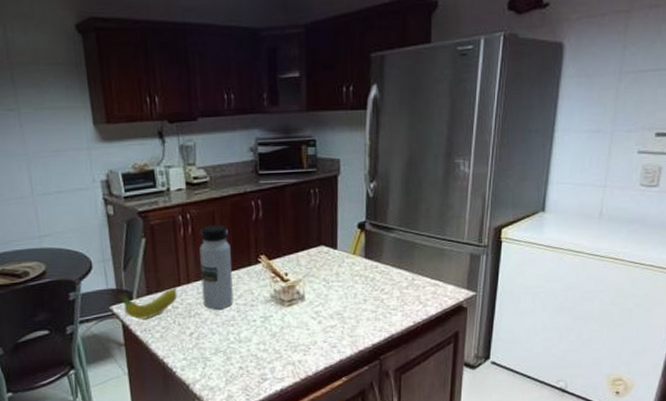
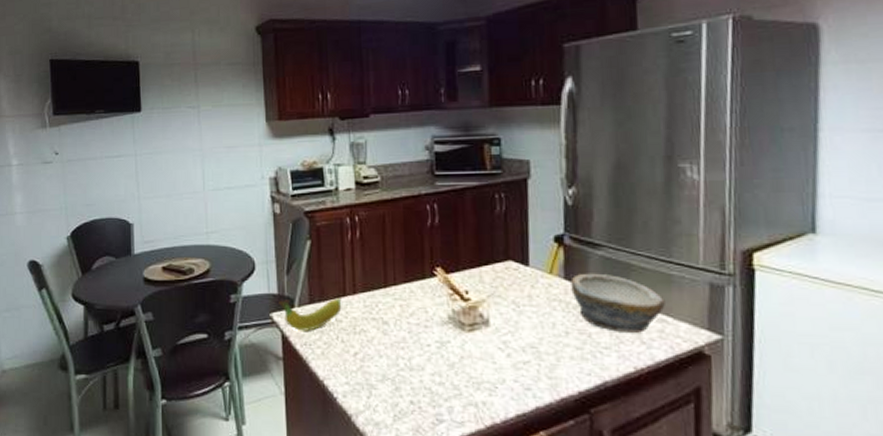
water bottle: present [199,224,233,310] -> none [368,229,404,328]
bowl: none [369,251,438,297] -> present [570,273,665,333]

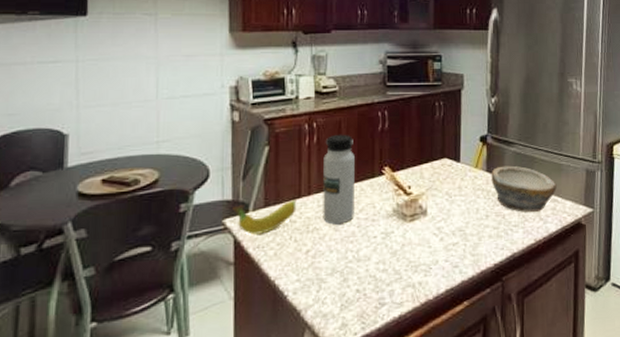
water bottle: none [368,229,404,328] -> present [323,134,355,225]

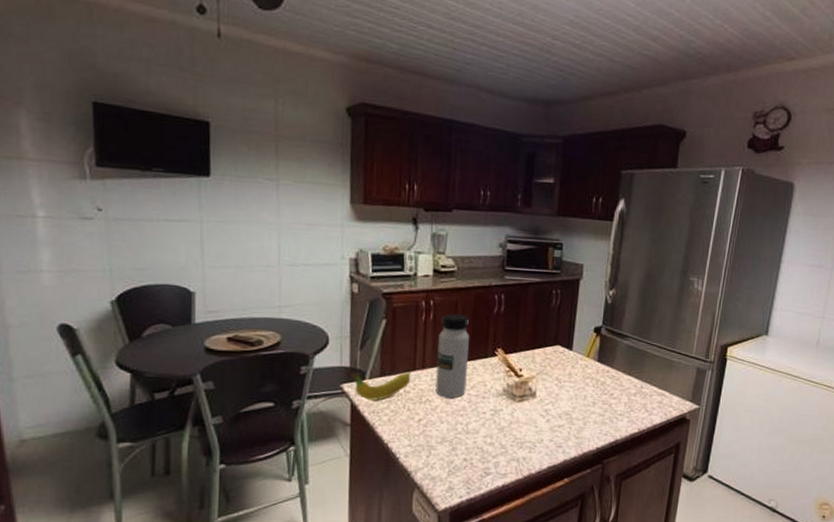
bowl: present [491,165,557,212] -> none [601,357,666,403]

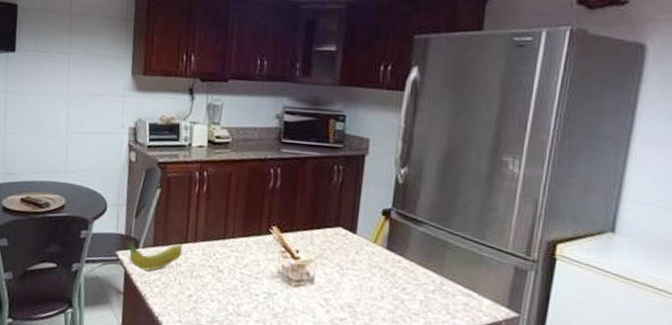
water bottle: present [435,313,469,398] -> none [207,186,243,276]

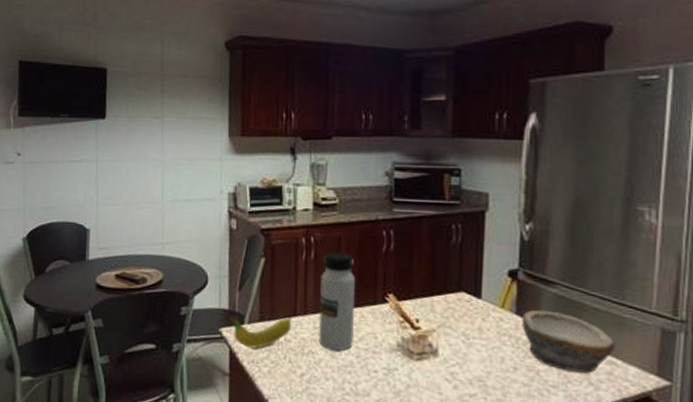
water bottle: none [207,186,243,276] -> present [319,251,355,351]
bowl: none [391,246,473,304] -> present [522,309,615,374]

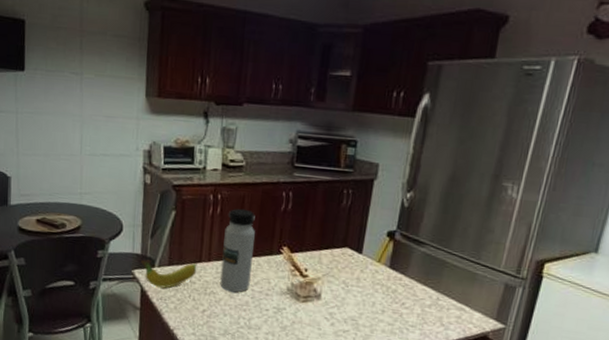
bowl: present [522,309,615,374] -> none [393,265,467,317]

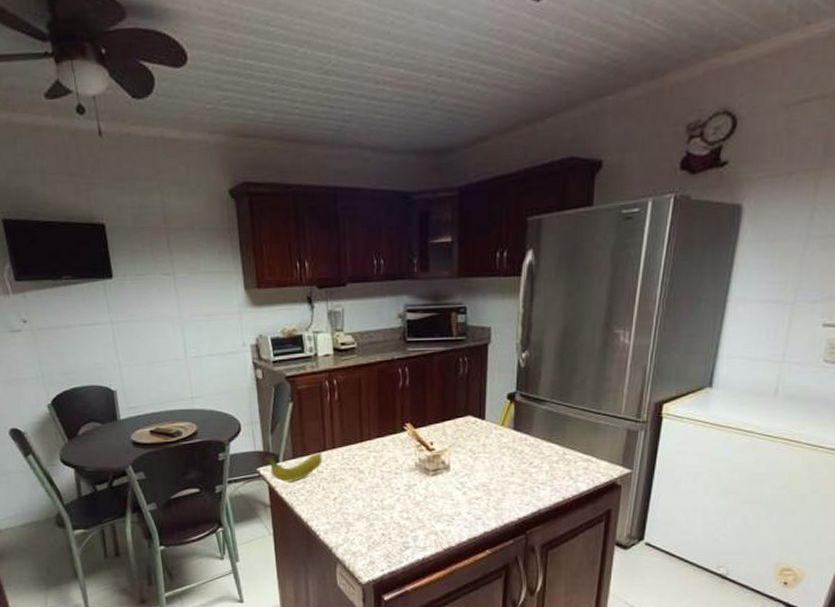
water bottle: present [220,208,255,293] -> none [345,391,378,476]

